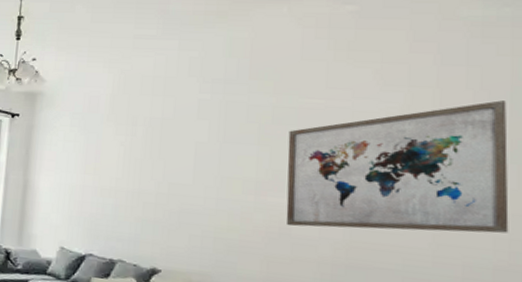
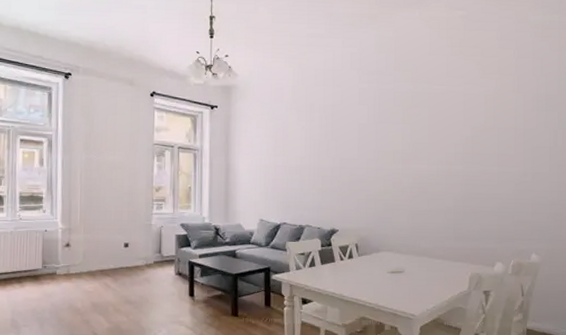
wall art: present [286,100,509,233] -> none [423,83,558,186]

